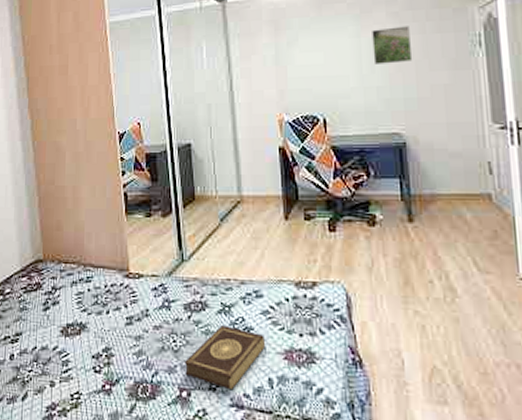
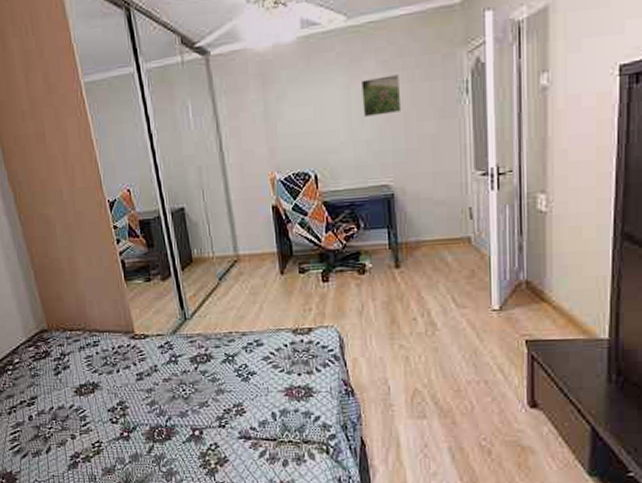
book: present [184,325,266,391] -> none [194,372,268,426]

